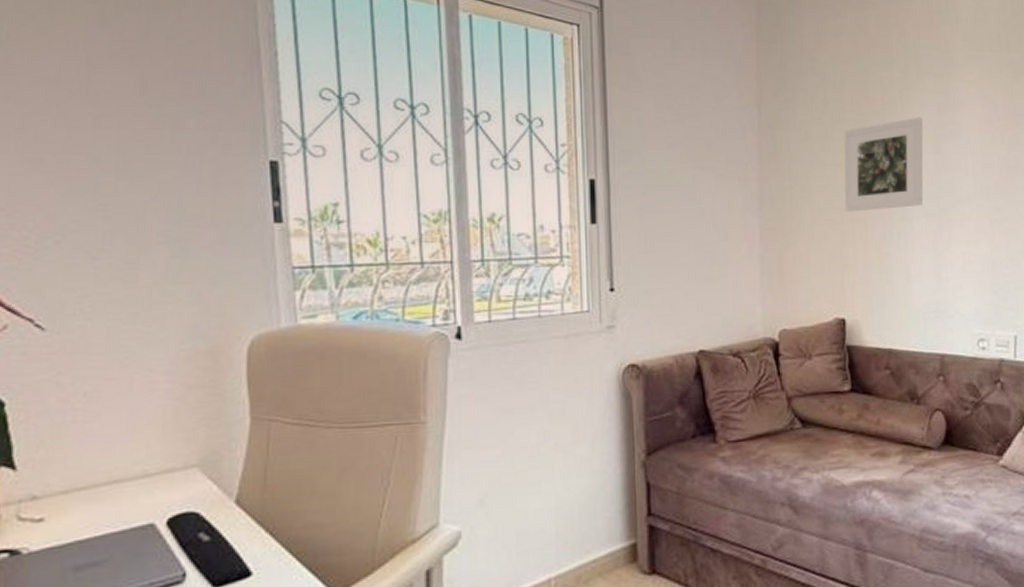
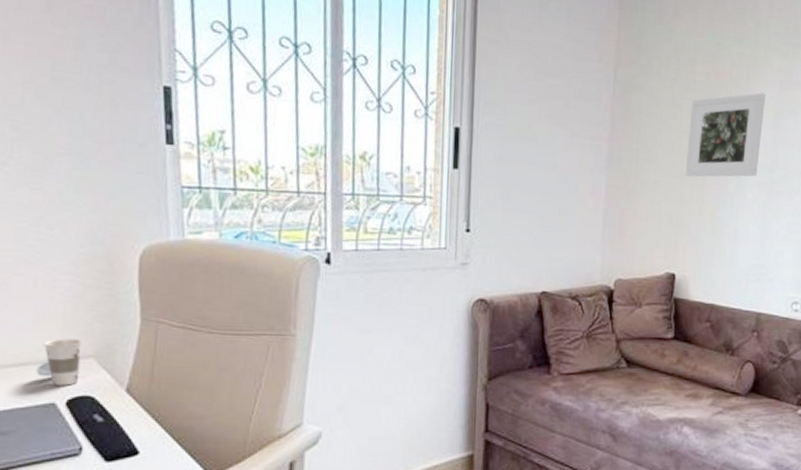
cup: none [132,447,185,503] -> present [36,338,83,386]

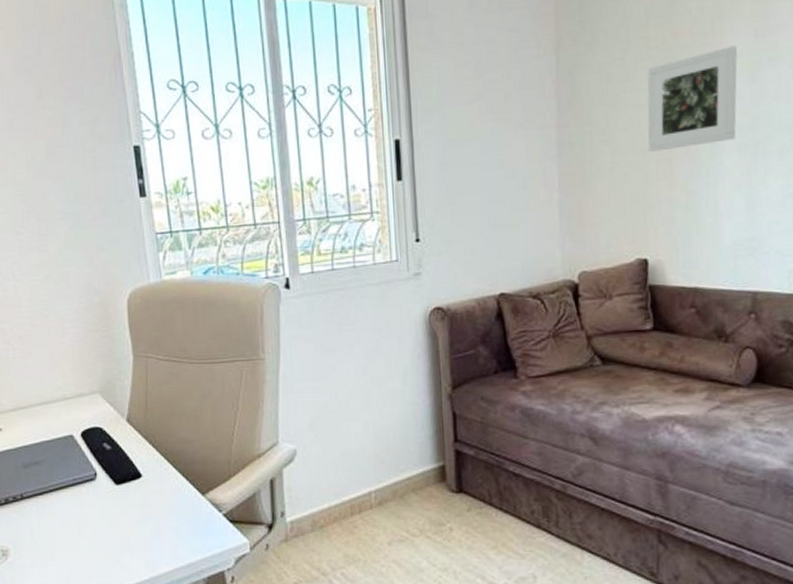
cup: present [36,338,83,386] -> none [56,378,90,420]

